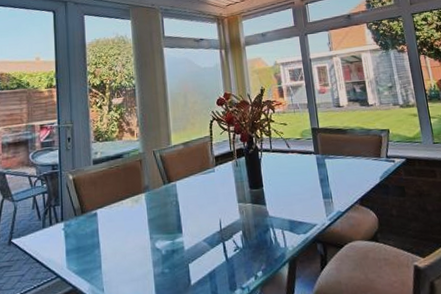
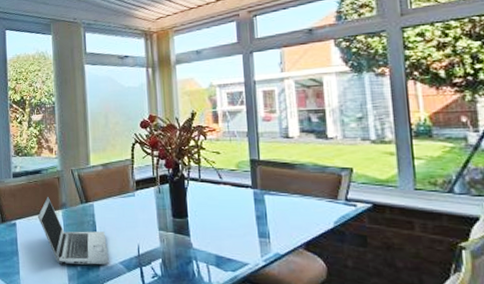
laptop: none [119,180,193,251] -> present [37,196,109,265]

